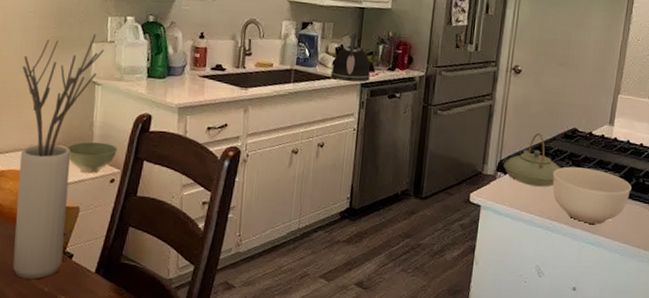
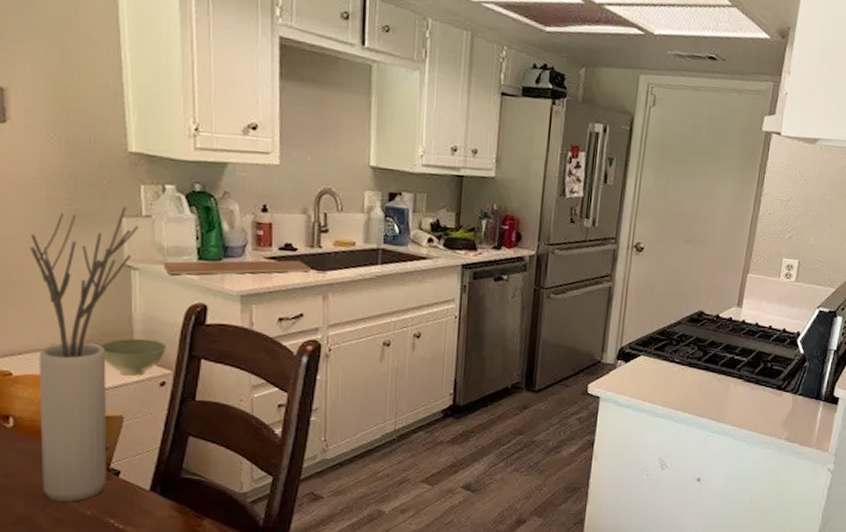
chopping board: none [120,78,237,91] -> present [163,260,312,276]
kettle: present [331,31,371,82] -> none [426,203,474,263]
teapot: present [503,133,560,187] -> none [623,317,685,375]
bowl: present [552,166,632,224] -> none [676,352,759,412]

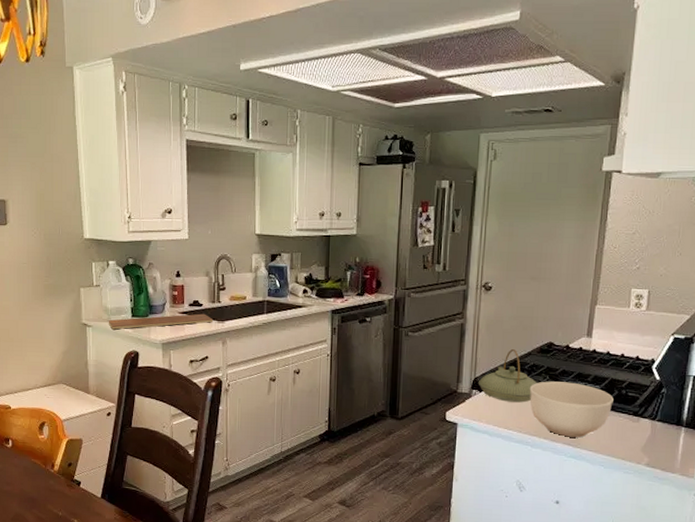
vase: present [29,205,138,502] -> none [21,279,91,505]
bowl: present [100,338,166,377] -> none [67,379,111,409]
teapot: none [623,317,685,375] -> present [478,349,537,403]
bowl: none [676,352,759,412] -> present [529,381,614,438]

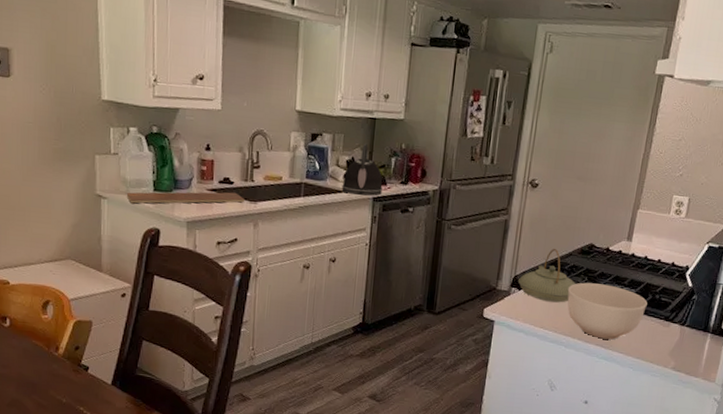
kettle: none [302,259,341,310] -> present [342,143,383,196]

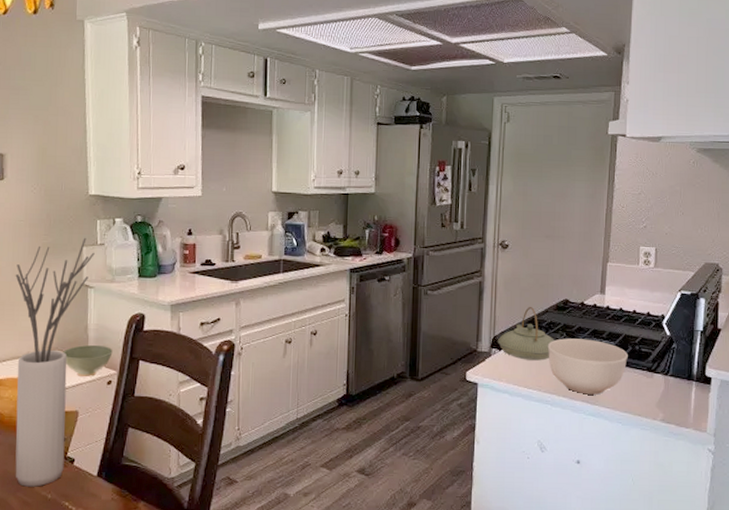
vase: none [25,145,108,391] -> present [15,237,95,487]
bowl: none [76,256,127,289] -> present [63,344,113,378]
chopping board: present [126,192,245,204] -> none [112,273,227,291]
kettle: present [342,143,383,196] -> none [319,217,359,269]

